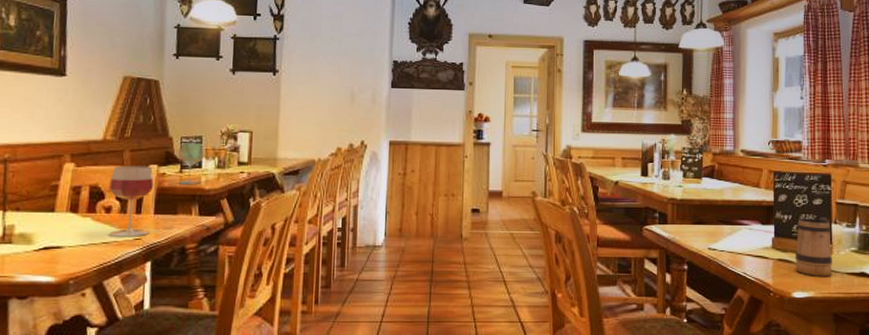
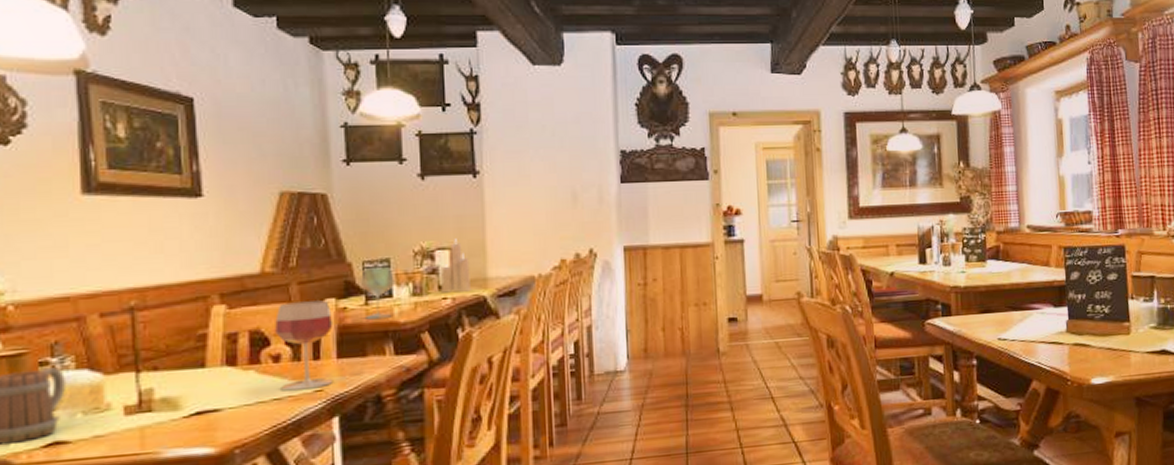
candle: none [239,124,264,168] -> present [440,238,472,293]
beer mug: present [795,217,832,278] -> none [1091,293,1132,360]

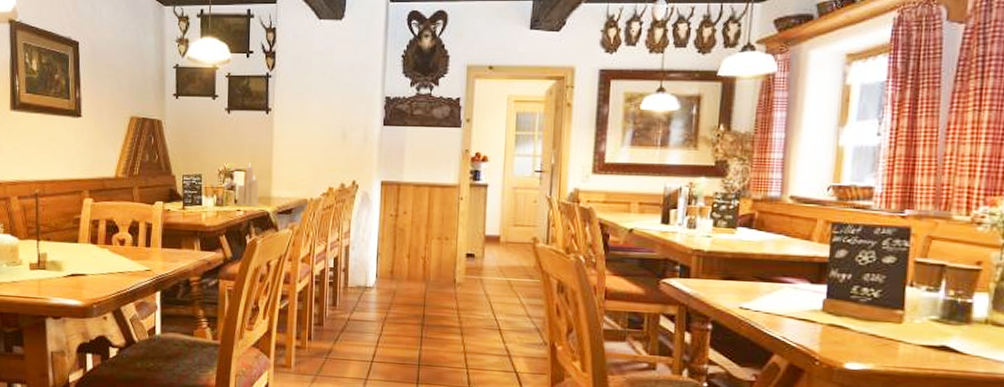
wineglass: present [275,300,334,392] -> none [123,201,161,269]
wine glass: present [361,266,395,320] -> none [181,180,204,222]

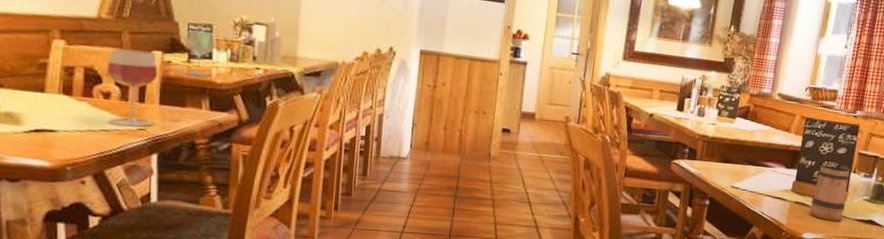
wineglass: none [123,201,161,269] -> present [107,48,159,127]
wine glass: none [181,180,204,222] -> present [185,28,215,78]
beer mug: none [850,278,905,349] -> present [809,165,850,222]

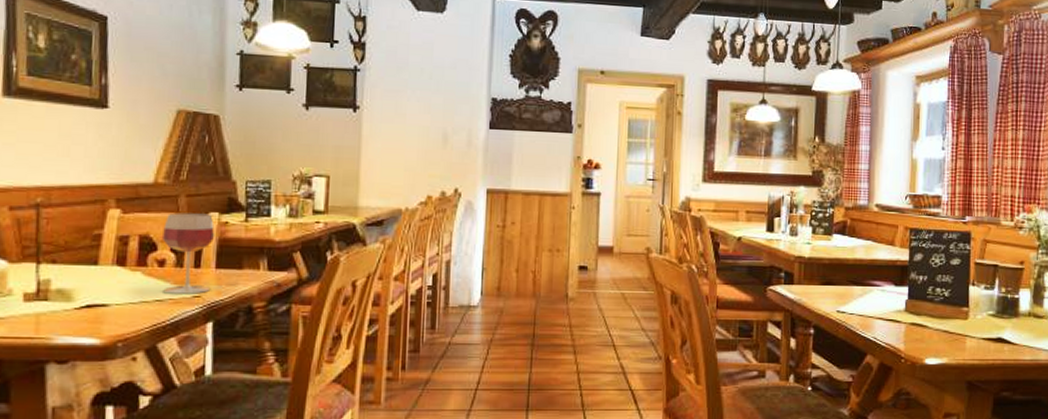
wine glass: present [185,28,215,78] -> none [243,186,274,237]
candle: present [254,17,283,66] -> none [314,167,344,218]
beer mug: present [809,165,850,222] -> none [928,278,969,343]

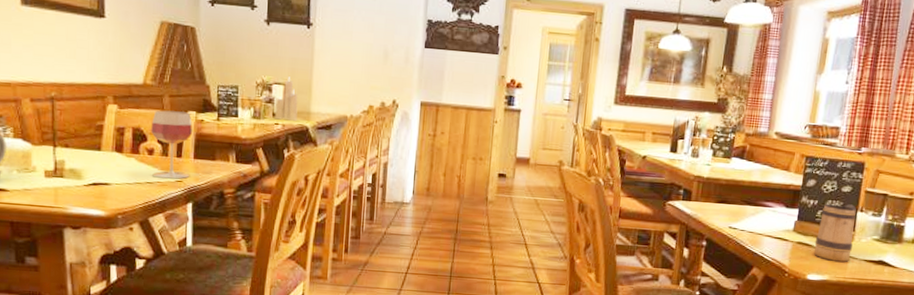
candle: none [314,167,344,218] -> present [274,77,298,121]
beer mug: none [928,278,969,343] -> present [813,204,857,263]

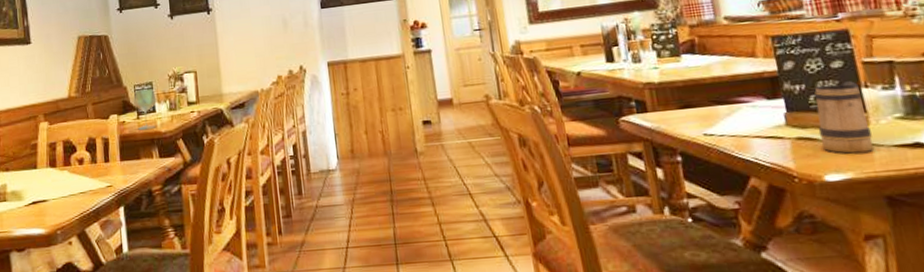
wineglass: present [151,110,193,179] -> none [79,116,119,187]
wine glass: none [215,90,240,134] -> present [133,88,157,131]
candle: present [274,77,298,121] -> none [188,63,212,108]

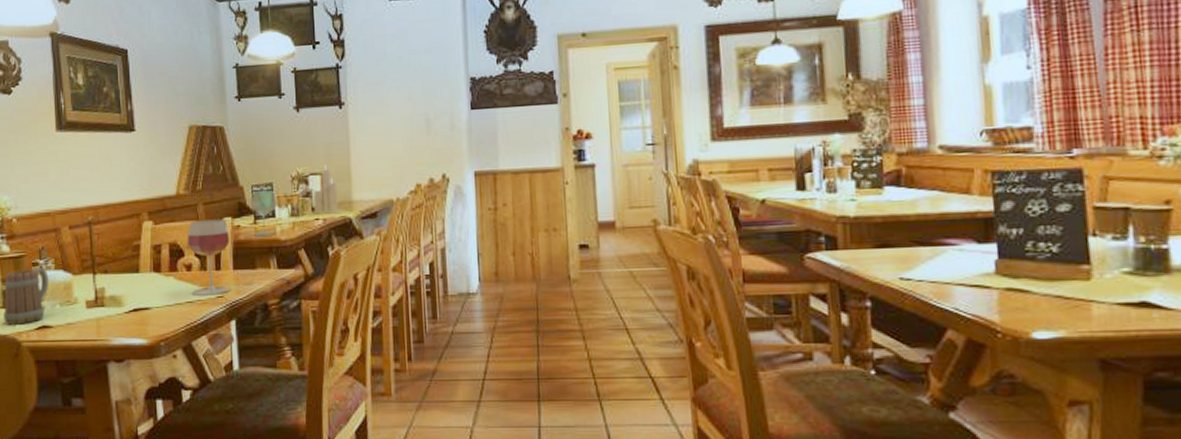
wineglass: none [79,116,119,187] -> present [187,219,231,297]
candle: none [188,63,212,108] -> present [313,164,340,214]
beer mug: present [814,81,875,155] -> none [1032,228,1094,311]

